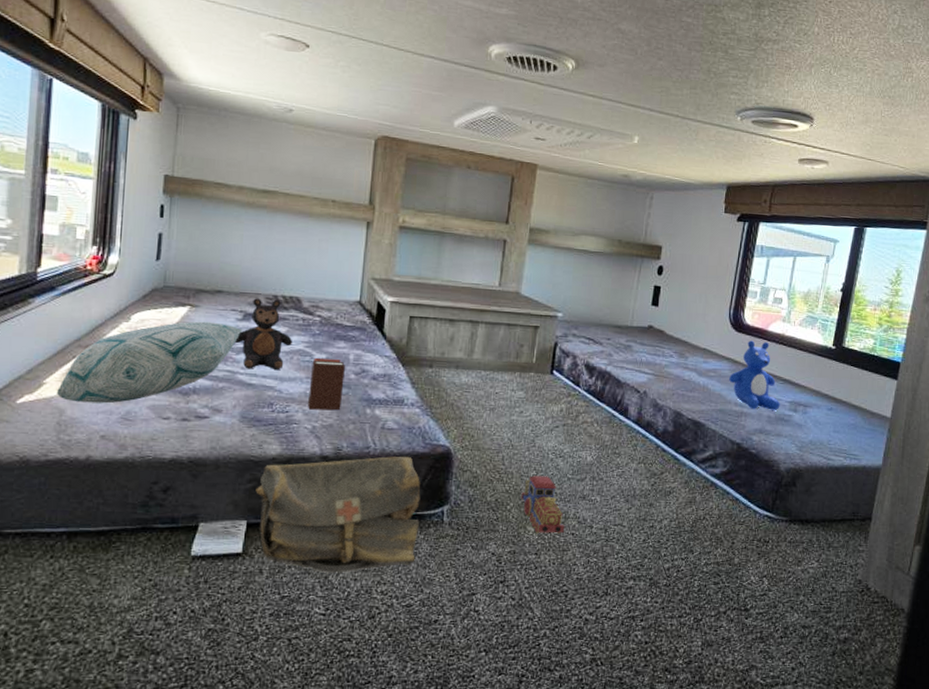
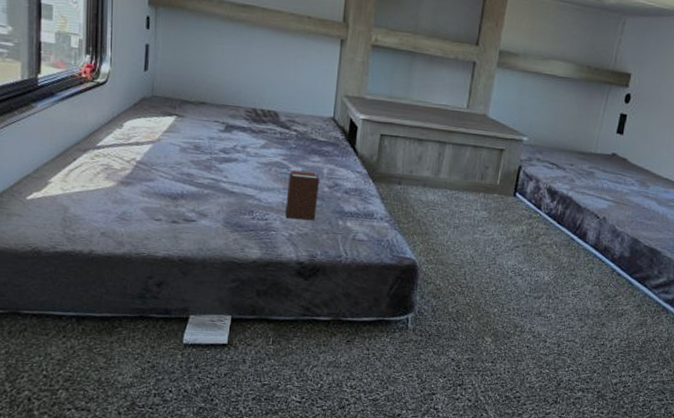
decorative pillow: present [56,321,243,404] -> none [60,130,225,204]
teddy bear: present [235,298,293,370] -> none [218,111,271,180]
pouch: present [255,456,421,574] -> none [239,265,388,368]
toy train: present [521,475,564,534] -> none [480,291,520,345]

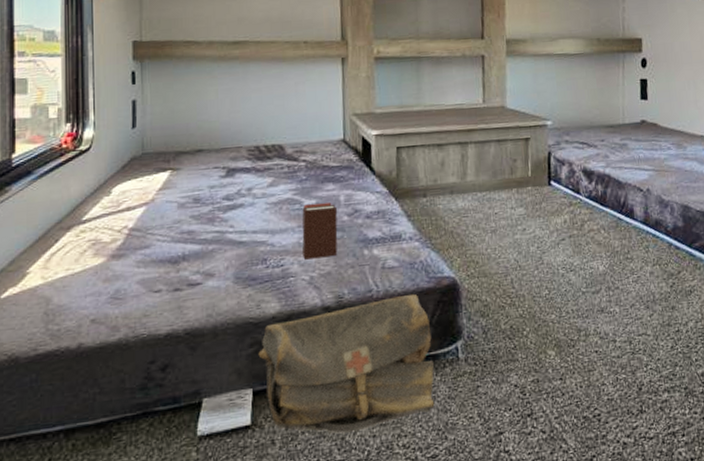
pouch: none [239,265,388,368] -> present [258,294,435,435]

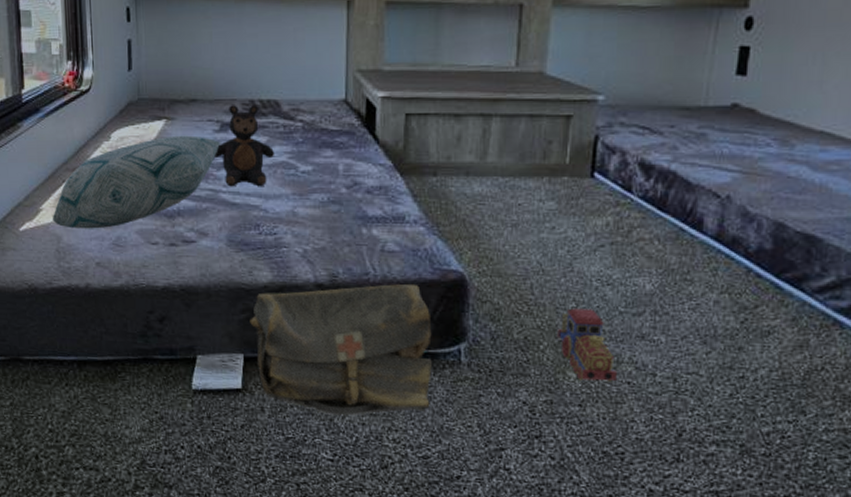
decorative pillow: none [40,183,227,288] -> present [52,135,221,229]
teddy bear: none [221,150,281,227] -> present [215,105,275,187]
books: present [302,203,338,260] -> none [296,171,335,231]
toy train: none [536,293,587,358] -> present [557,308,616,382]

